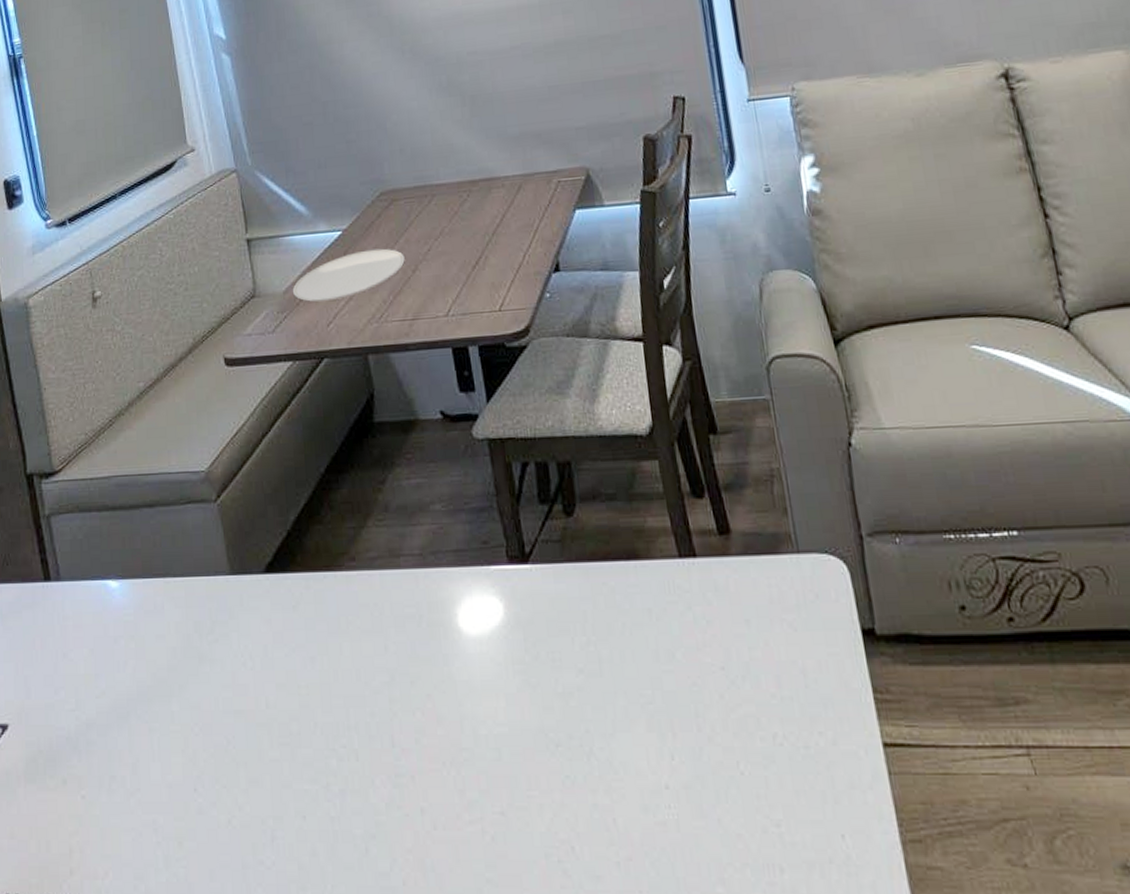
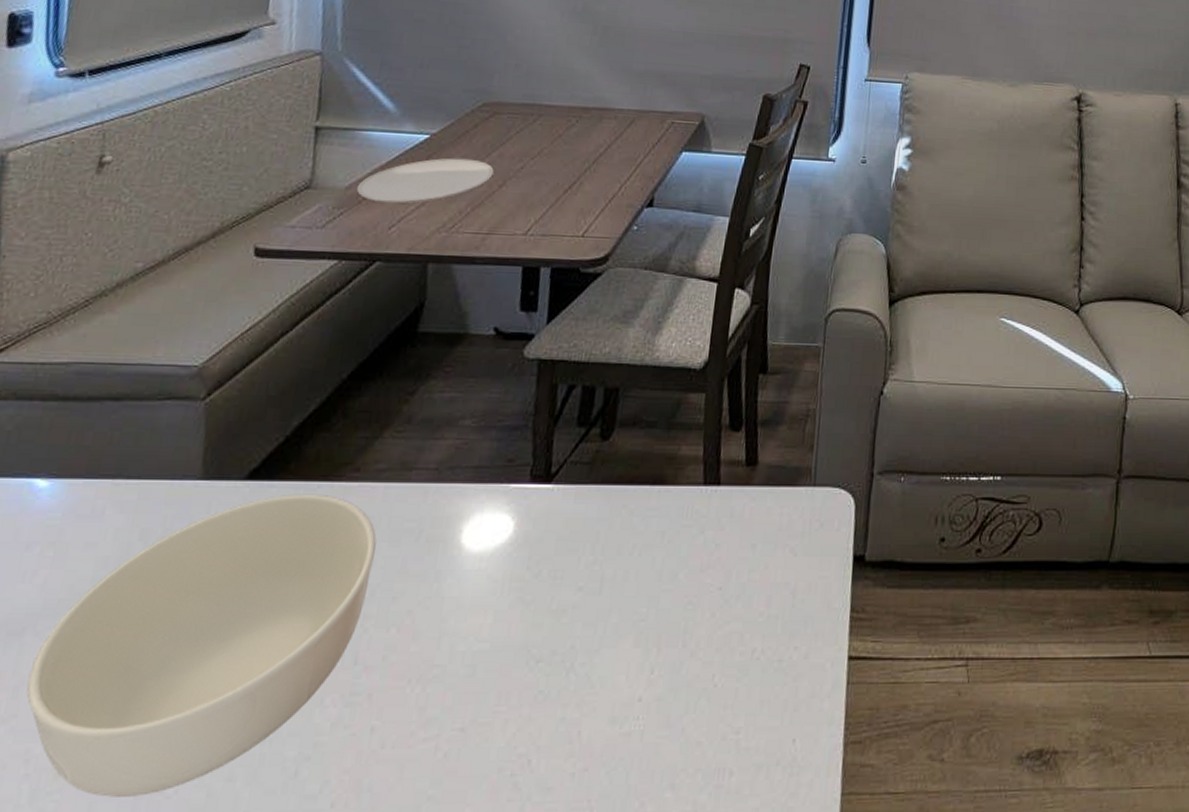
bowl: none [140,583,388,866] -> present [26,493,377,797]

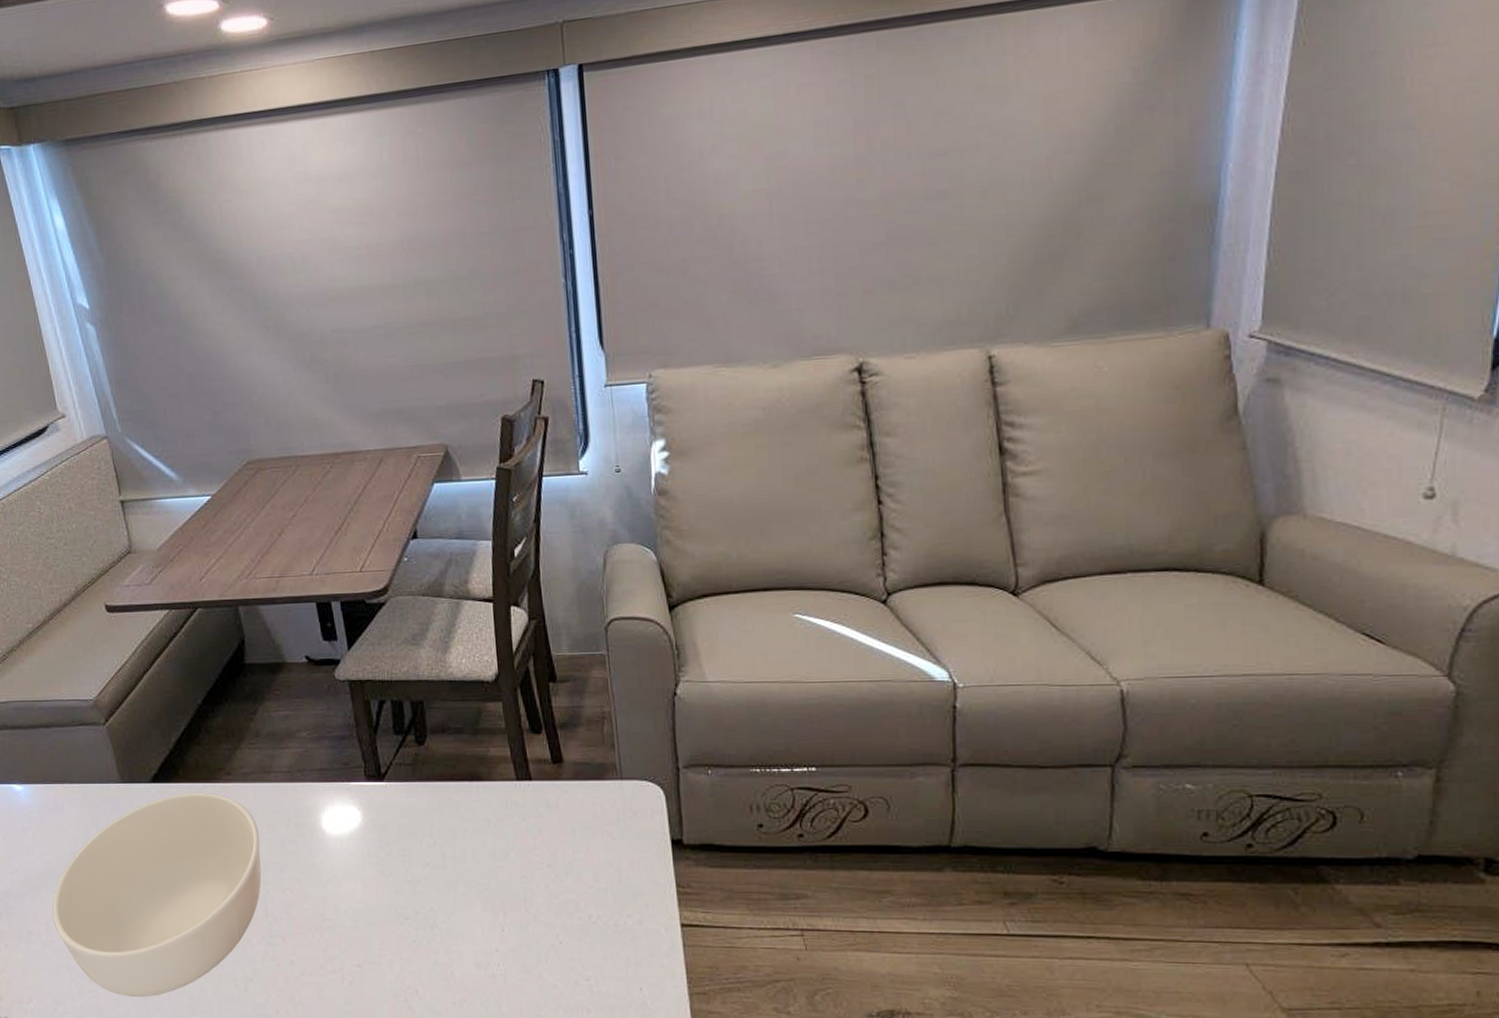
plate: present [356,158,494,204] -> none [165,513,272,560]

